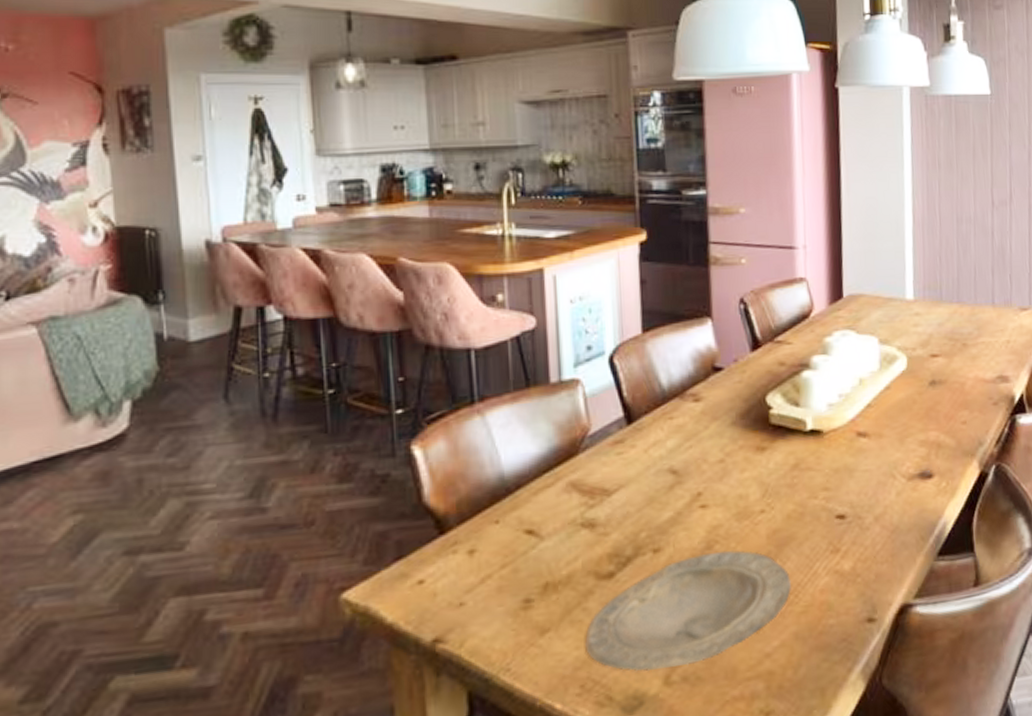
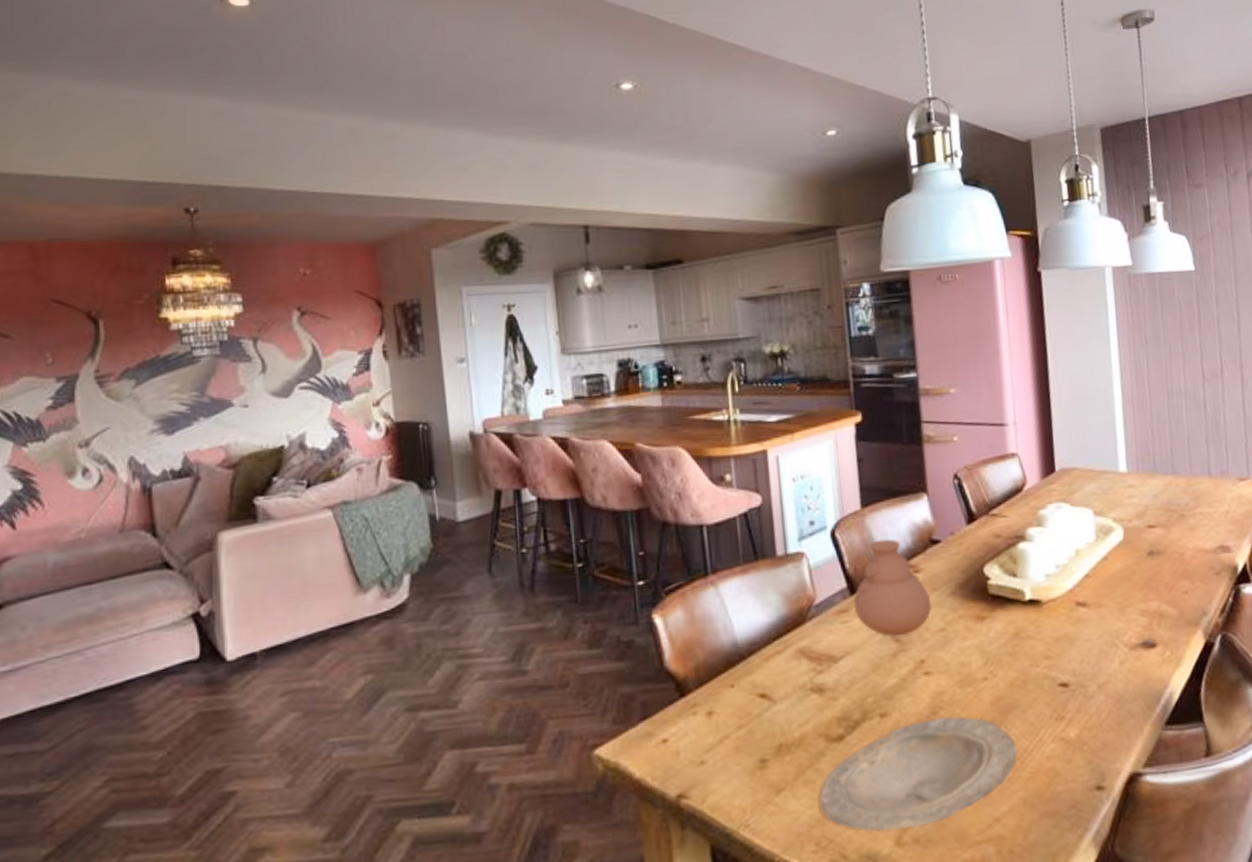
vase: none [630,365,711,468] -> present [853,539,932,637]

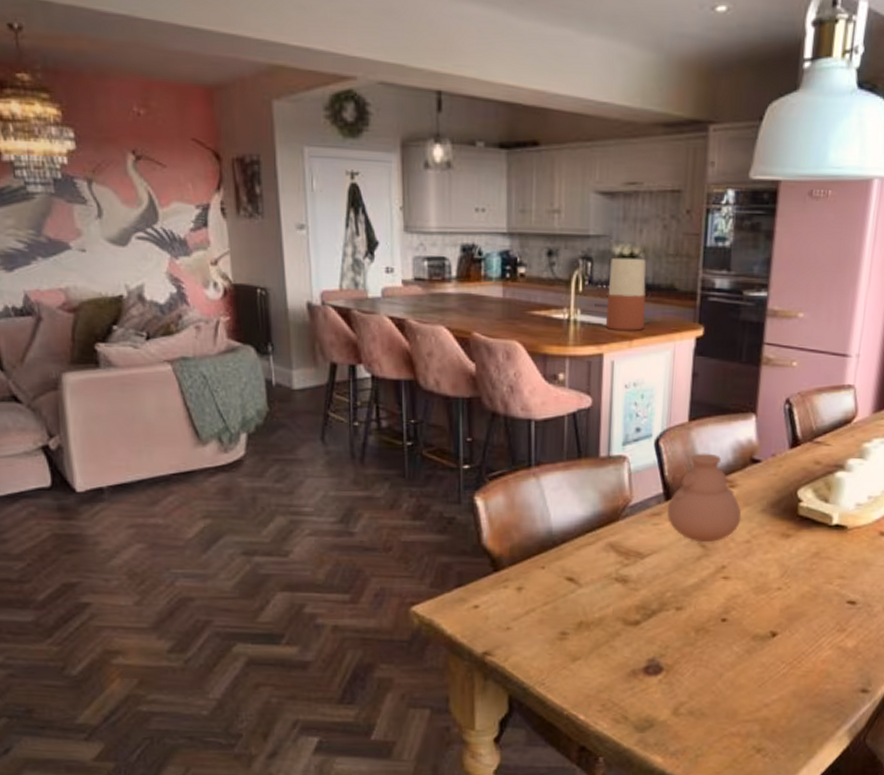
vase: none [762,354,804,427] -> present [605,257,647,332]
plate: present [819,716,1018,832] -> none [609,616,796,703]

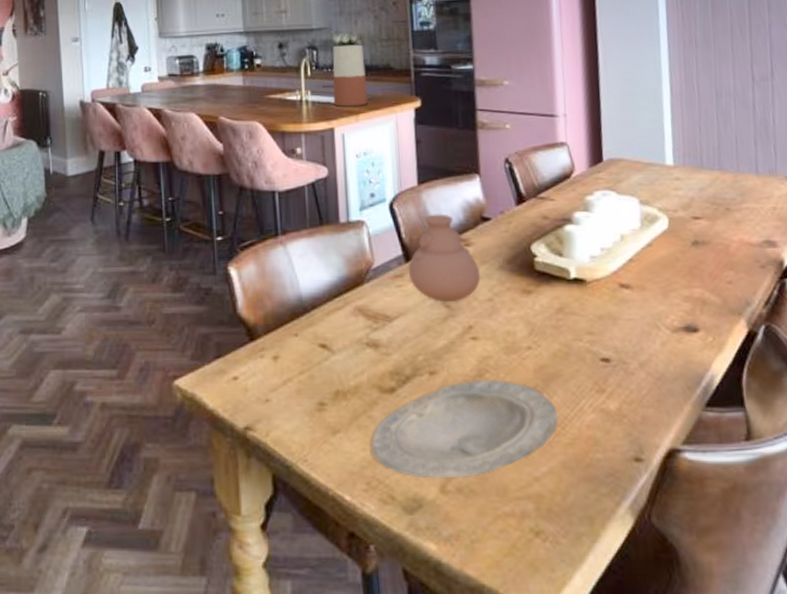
plate: none [609,616,796,703] -> present [370,379,558,479]

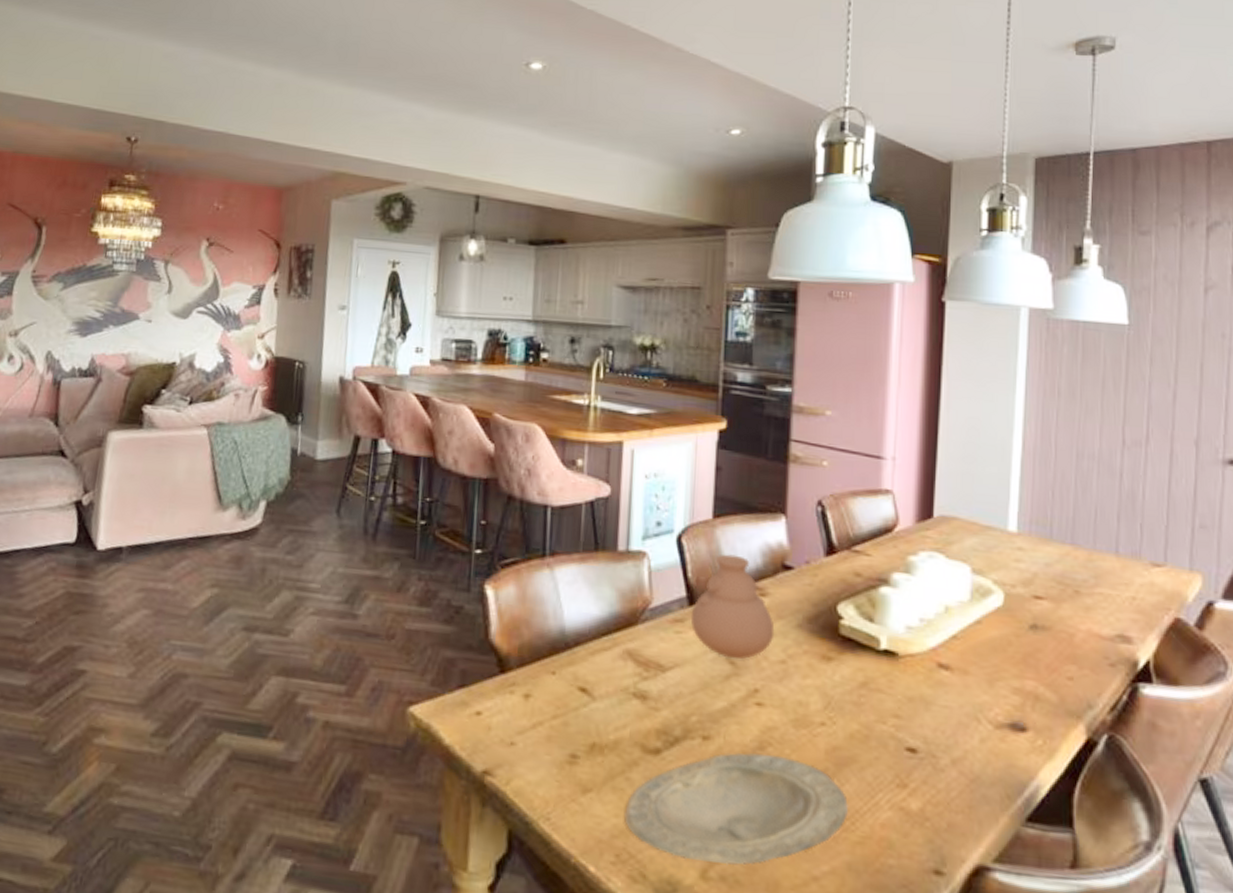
vase: present [332,44,368,108] -> none [625,347,667,422]

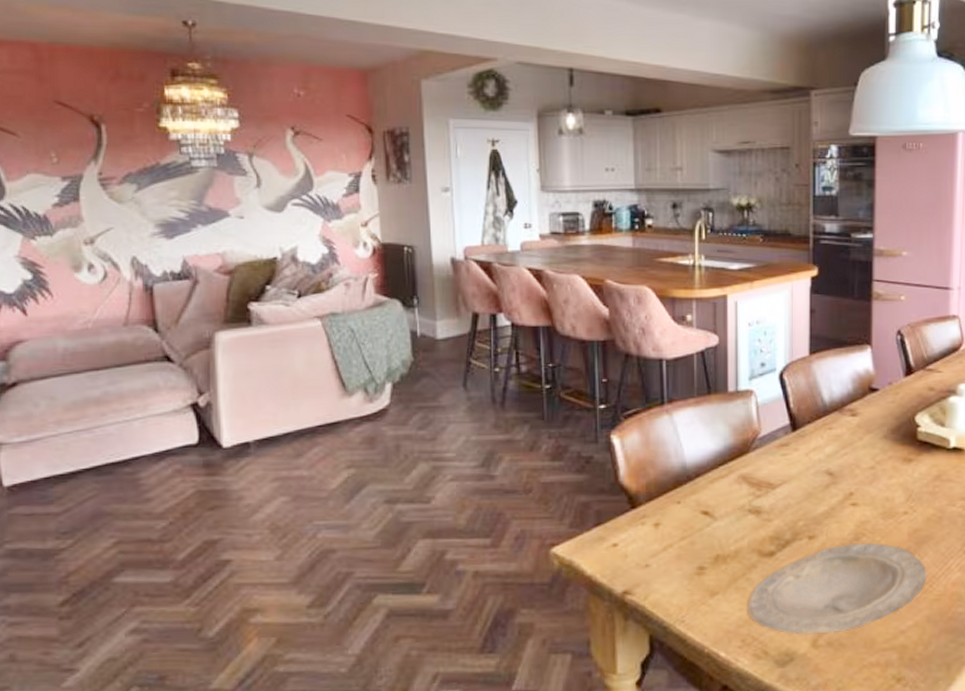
vase: present [690,554,775,659] -> none [794,384,865,471]

